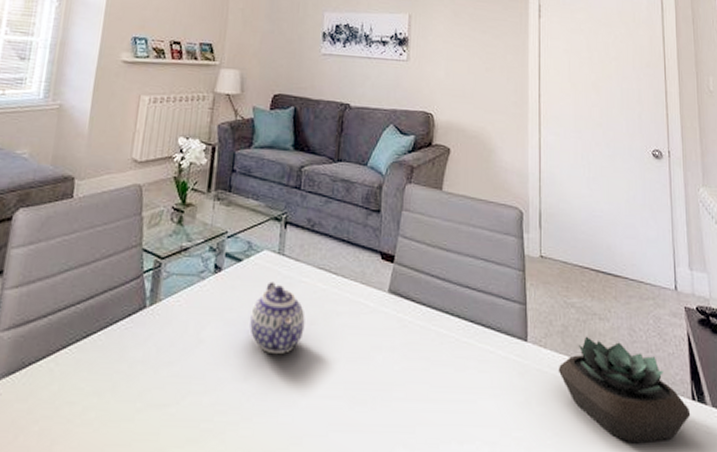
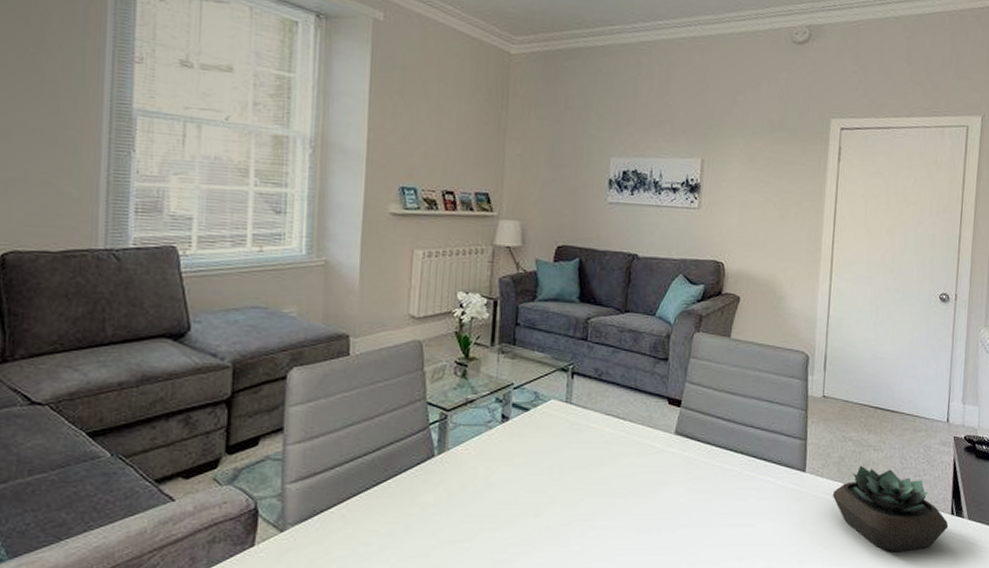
teapot: present [250,281,305,354] -> none [539,428,594,492]

